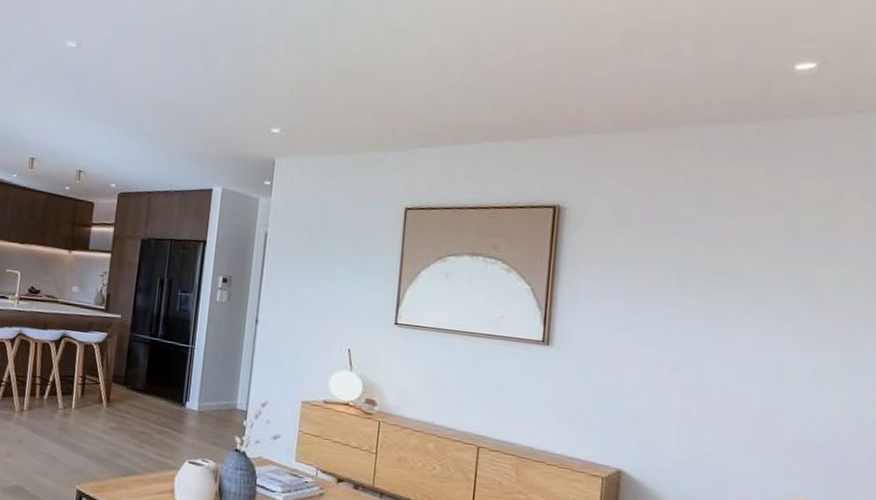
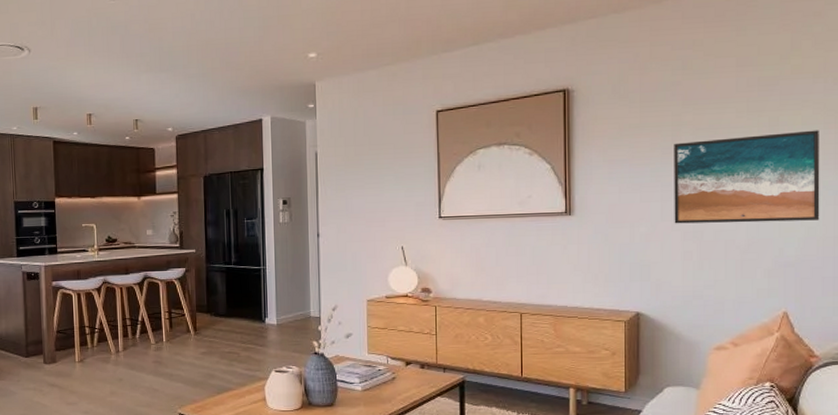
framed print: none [672,283,861,400] -> present [674,130,820,224]

